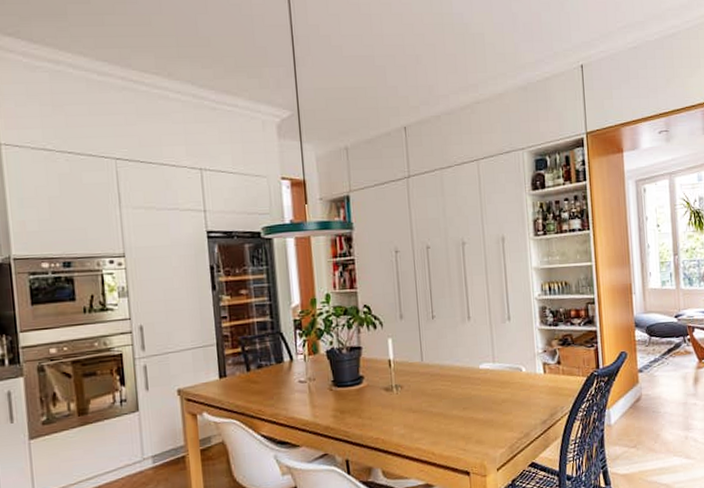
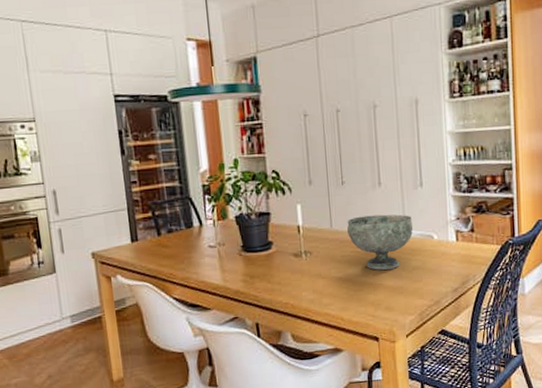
decorative bowl: none [437,347,502,404] -> present [347,214,413,270]

